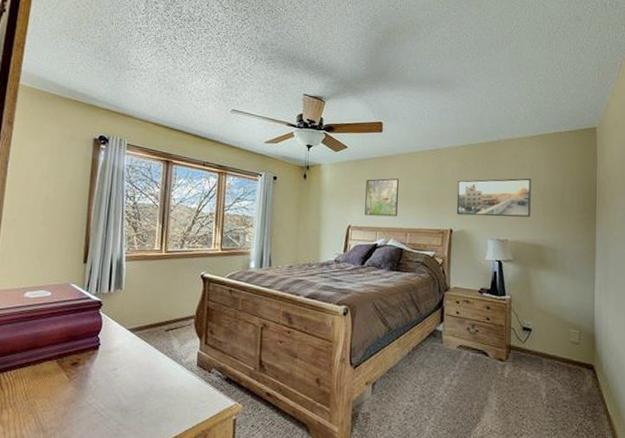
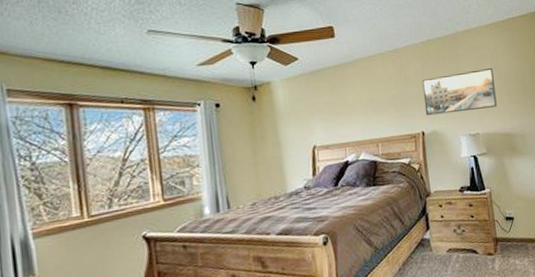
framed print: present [365,178,399,217] -> none [325,86,365,132]

